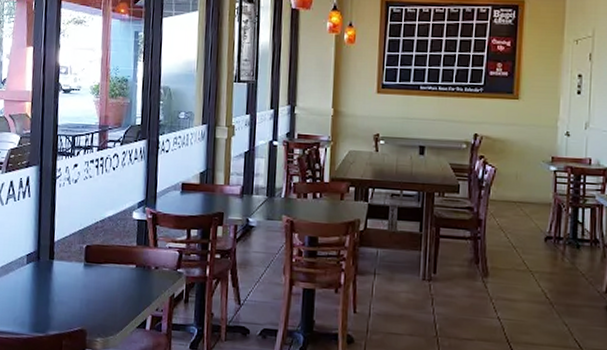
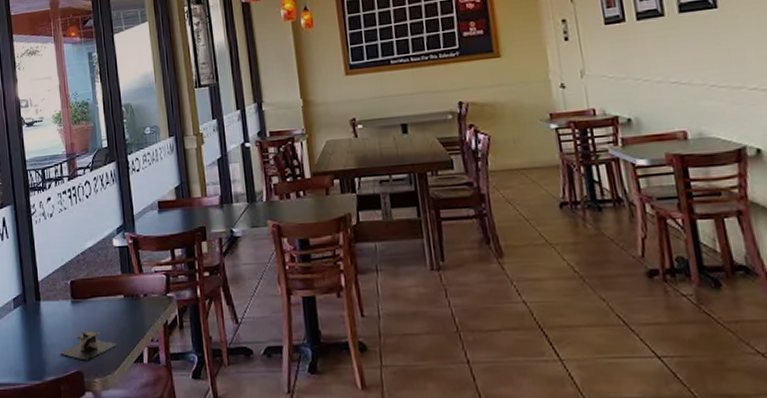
architectural model: none [66,292,124,321] -> present [60,329,118,361]

